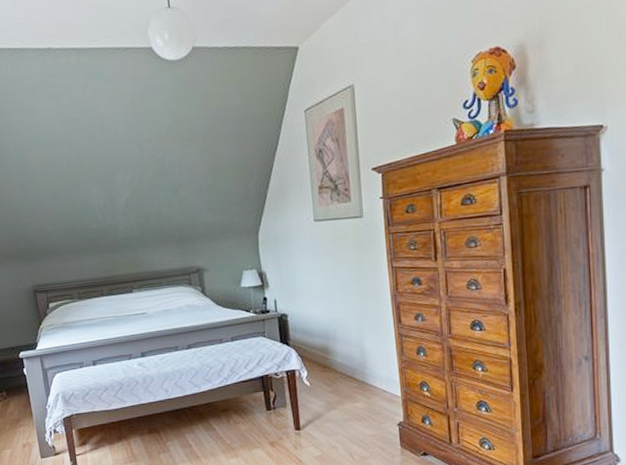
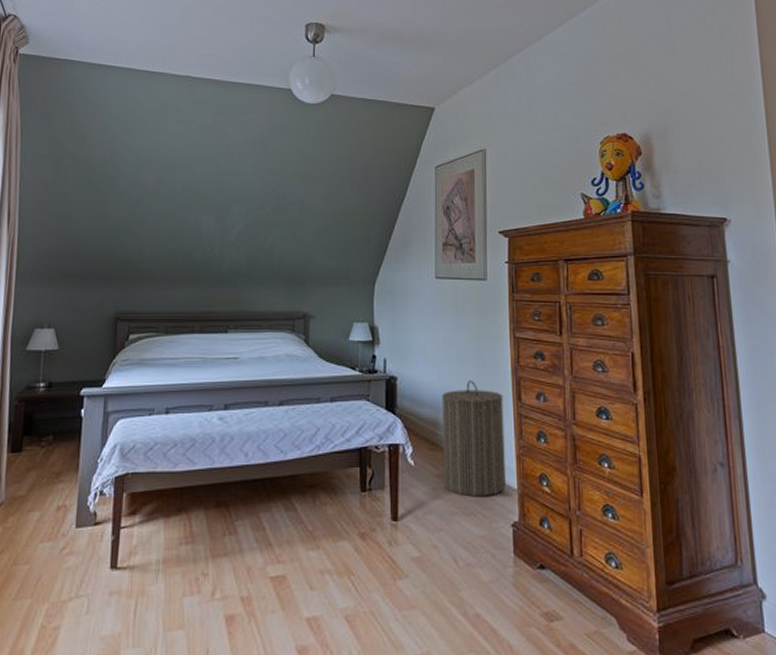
laundry hamper: none [329,309,391,406] -> present [442,380,506,497]

